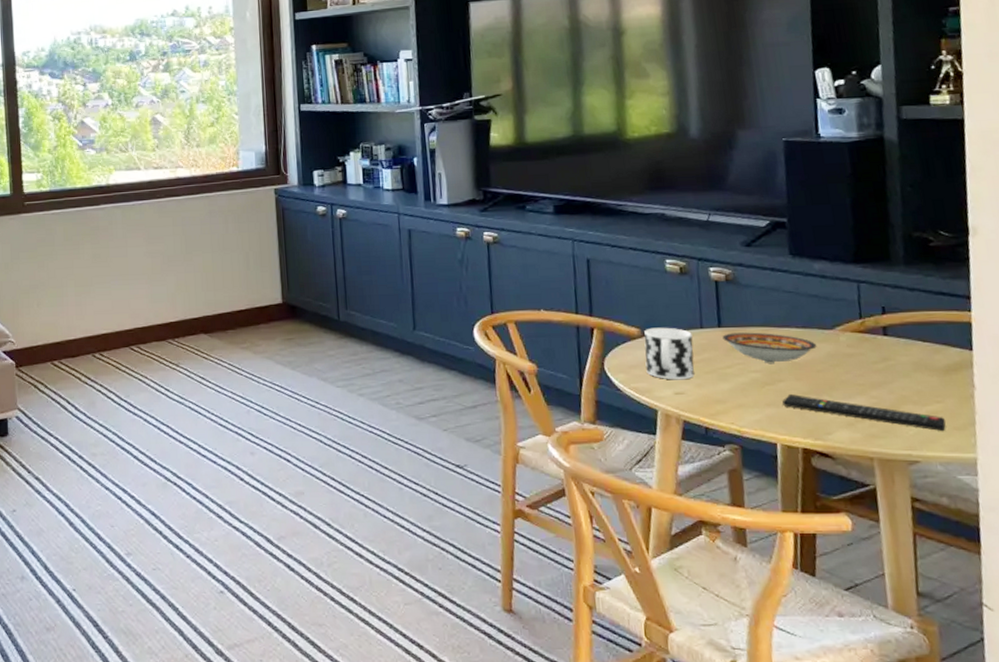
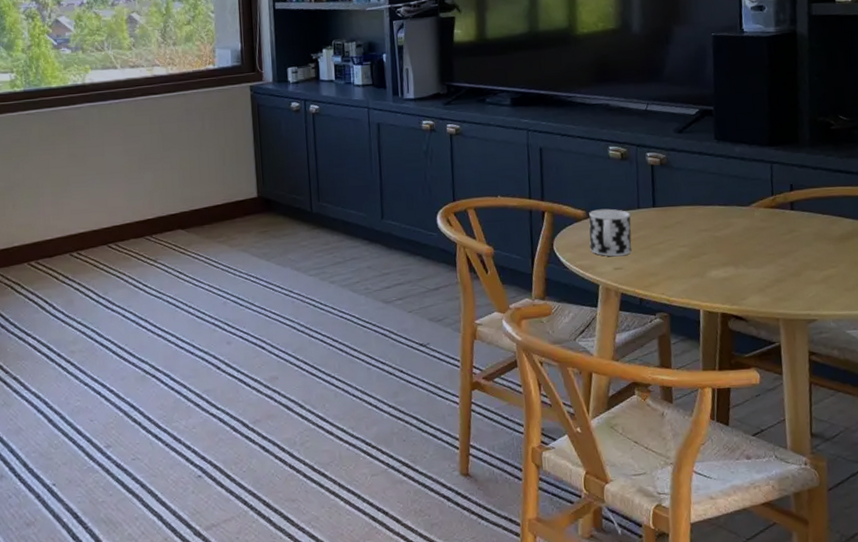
bowl: present [722,332,817,365] -> none [656,210,736,239]
remote control: present [782,394,946,432] -> none [705,265,839,293]

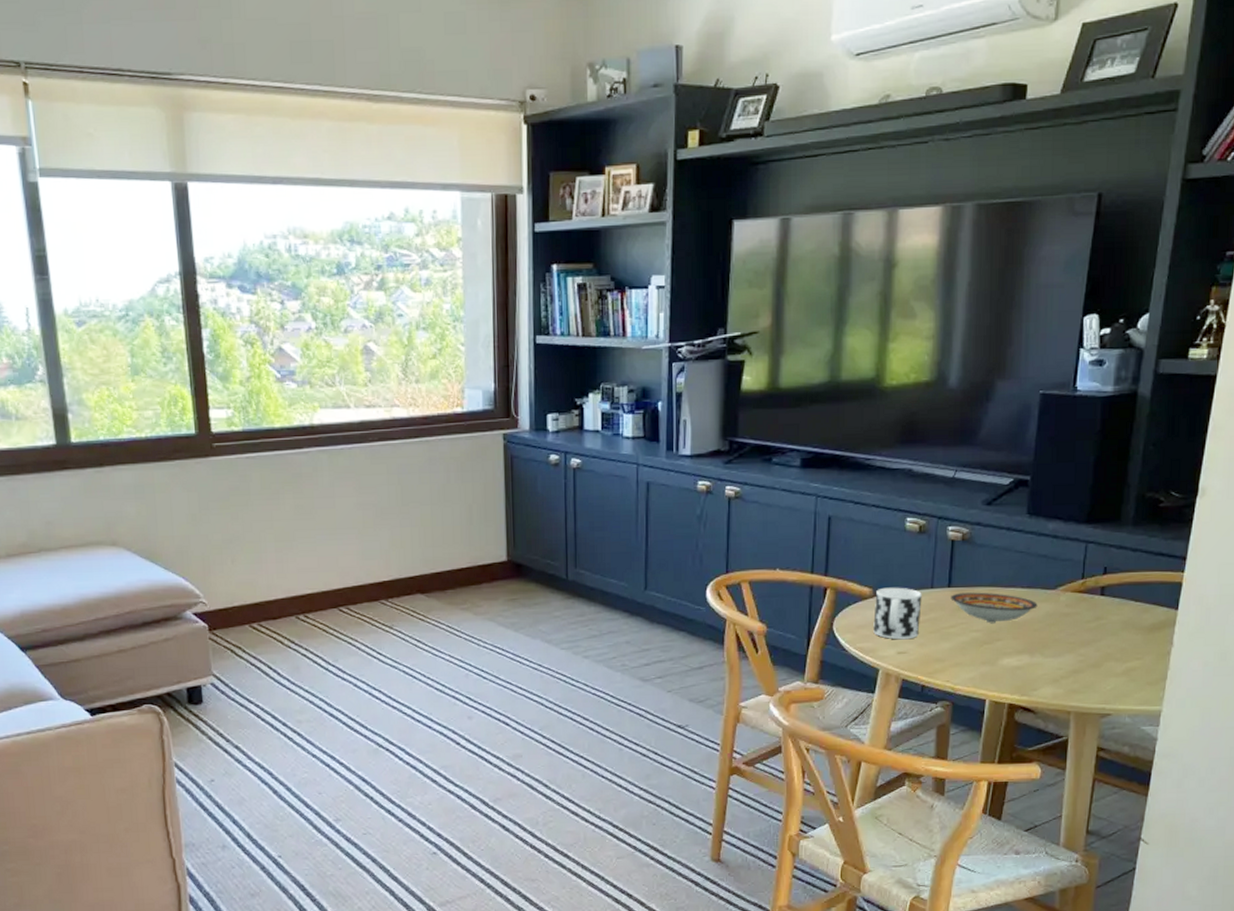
bowl: none [656,210,736,239] -> present [951,592,1038,624]

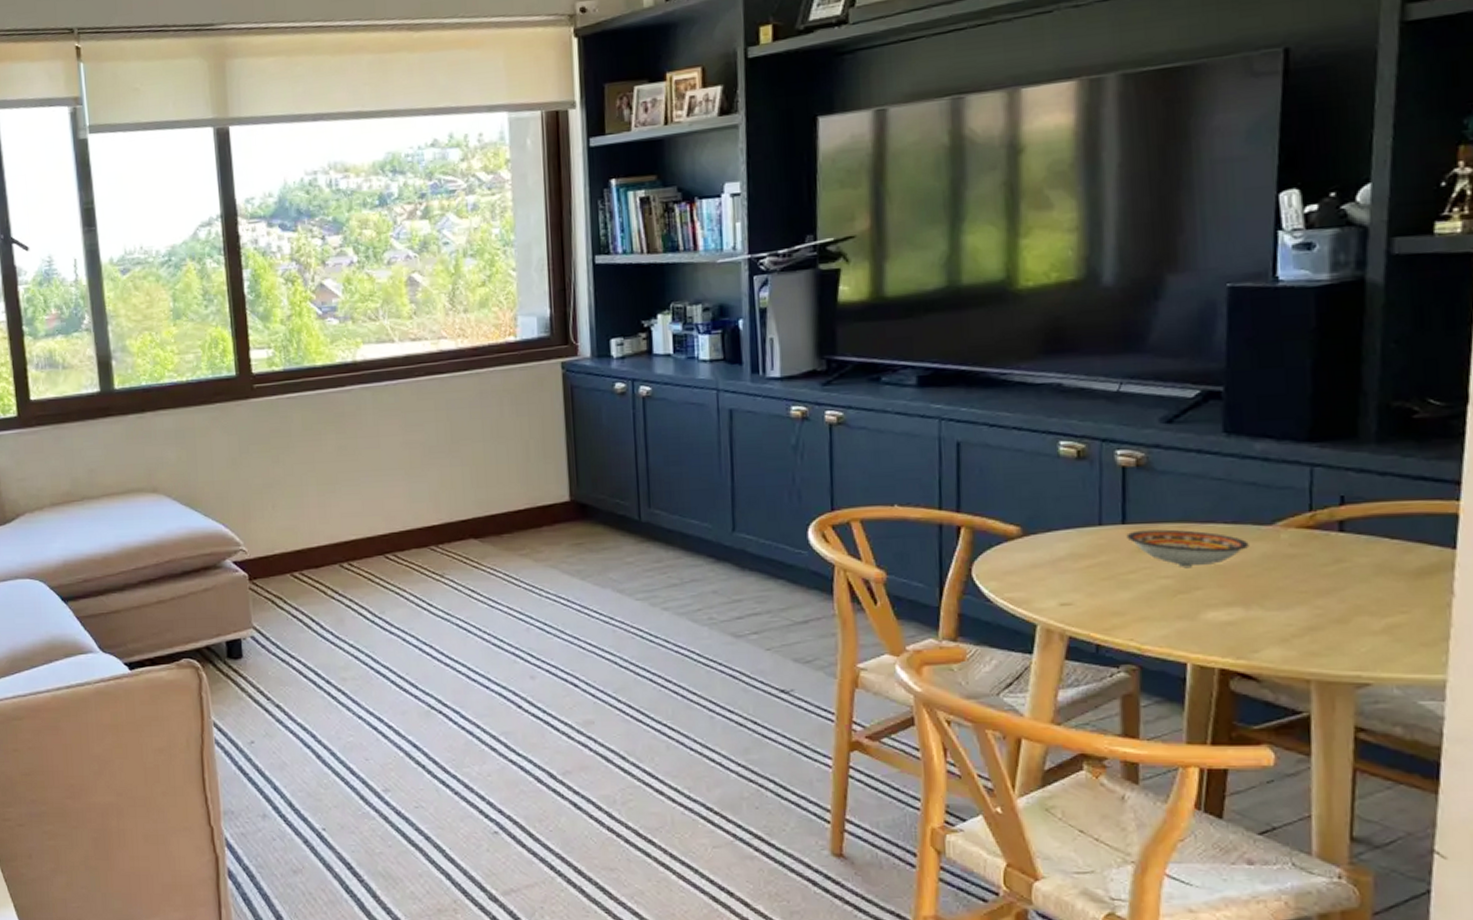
cup: present [873,587,922,640] -> none [1024,524,1088,589]

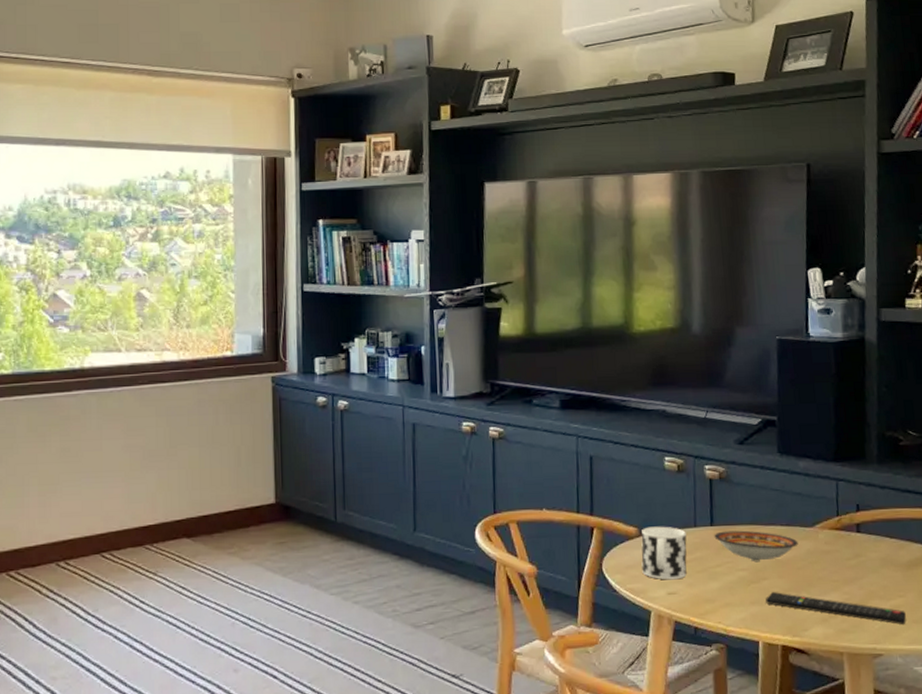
cup: none [1024,524,1088,589] -> present [641,526,687,580]
remote control: none [1198,605,1410,649] -> present [766,592,906,625]

